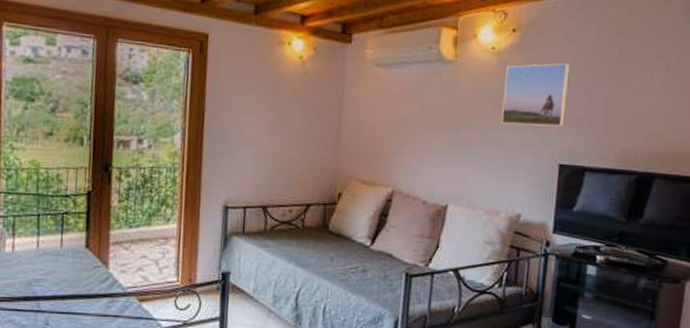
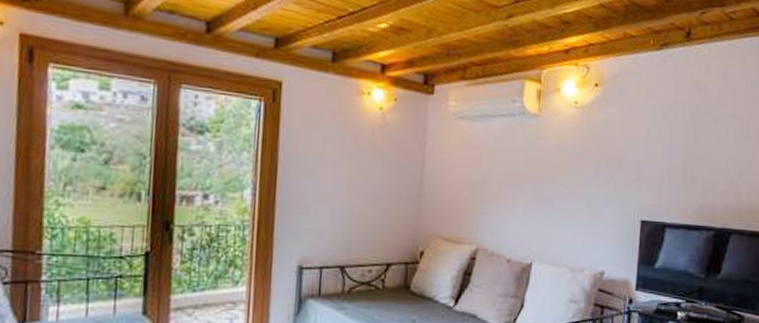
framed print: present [502,63,570,127] -> none [585,118,650,183]

